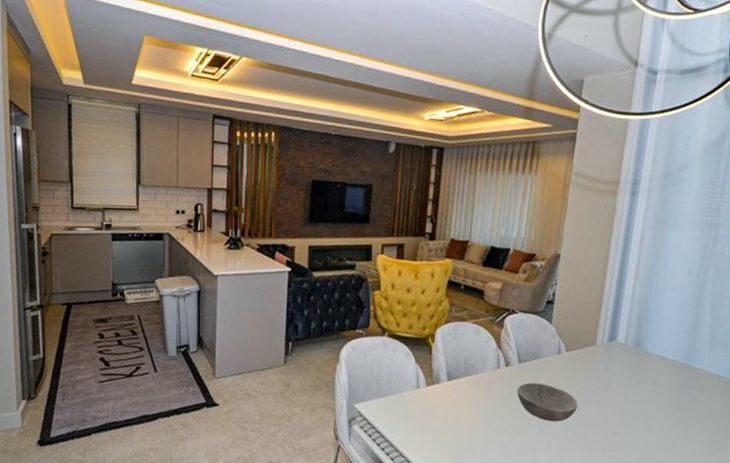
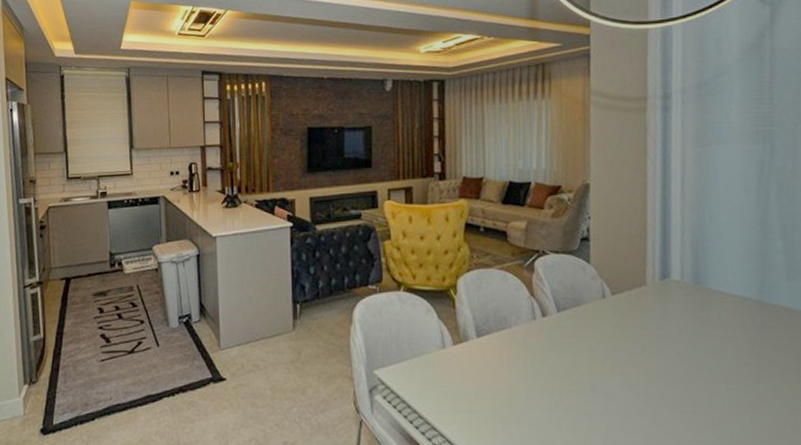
bowl: present [517,383,578,422] -> none [560,334,635,380]

